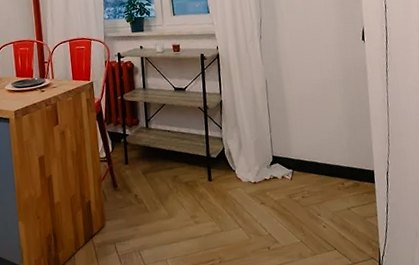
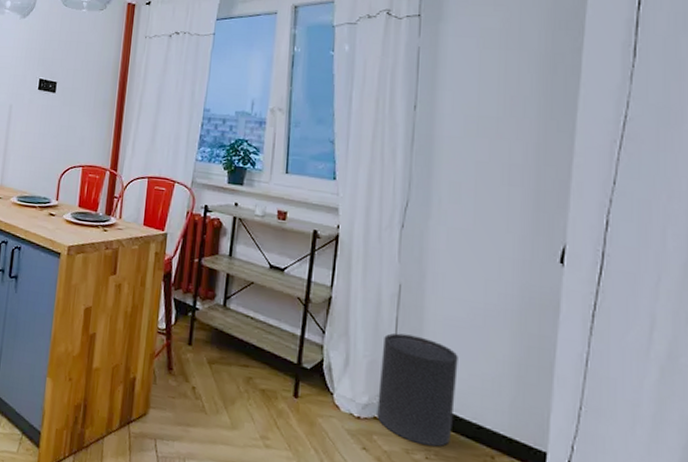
trash can: none [262,113,316,189] -> present [377,333,458,447]

